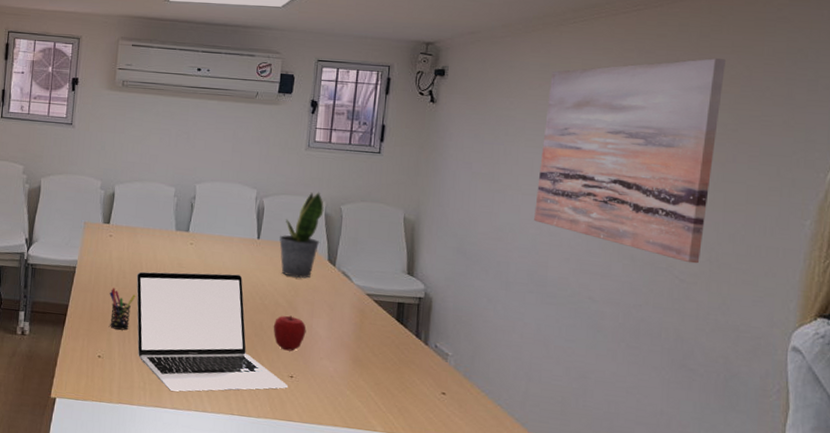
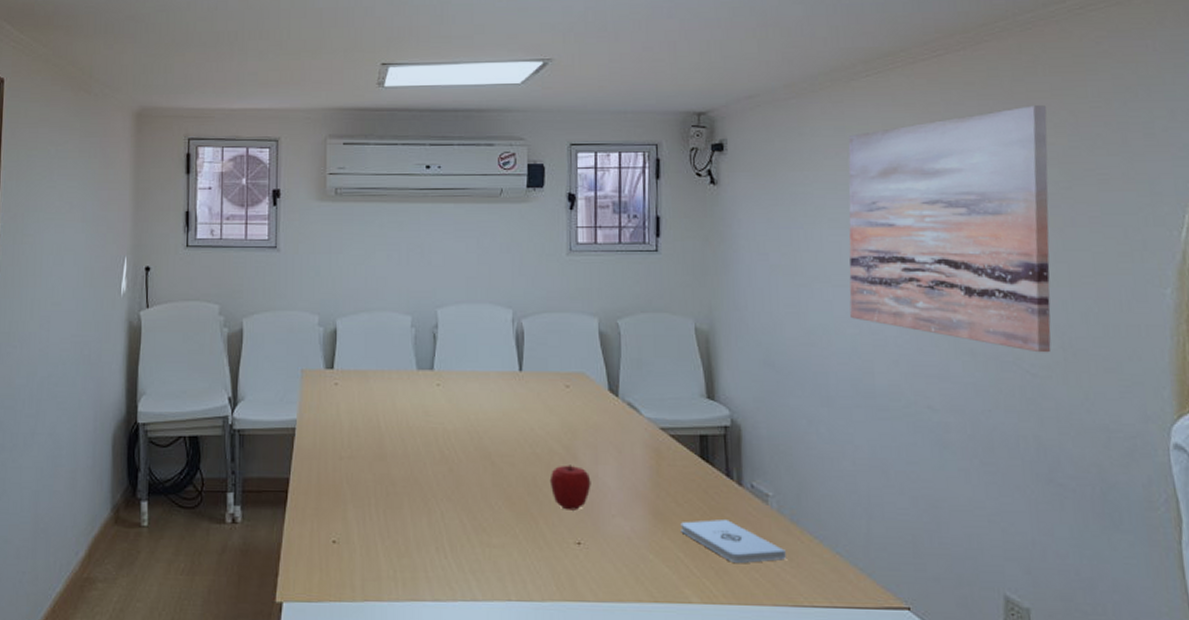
pen holder: present [109,288,136,330] -> none [340,450,374,504]
laptop: present [136,271,289,392] -> none [373,419,577,579]
potted plant: present [279,192,324,279] -> none [545,305,597,417]
notepad: none [374,368,457,406] -> present [680,520,786,563]

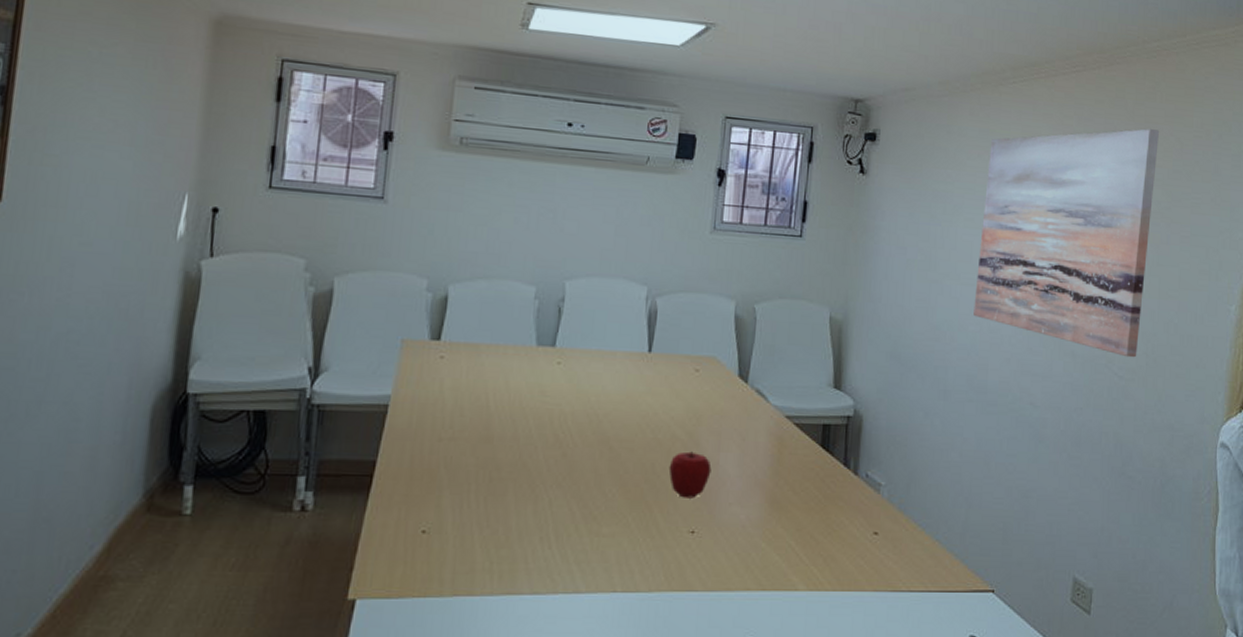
notepad: present [680,520,786,563] -> none [795,508,891,550]

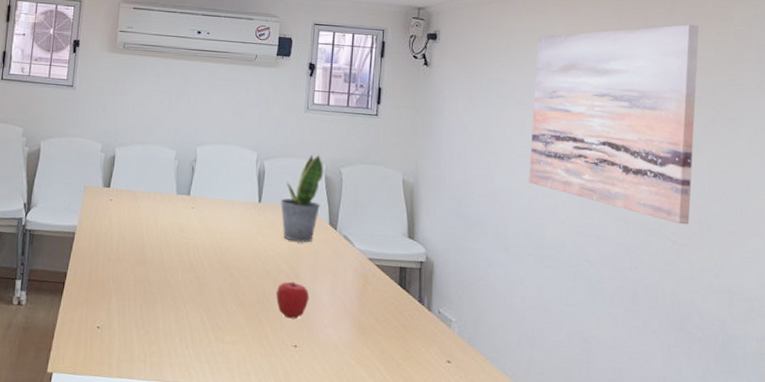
potted plant: none [676,287,734,402] -> present [280,154,324,243]

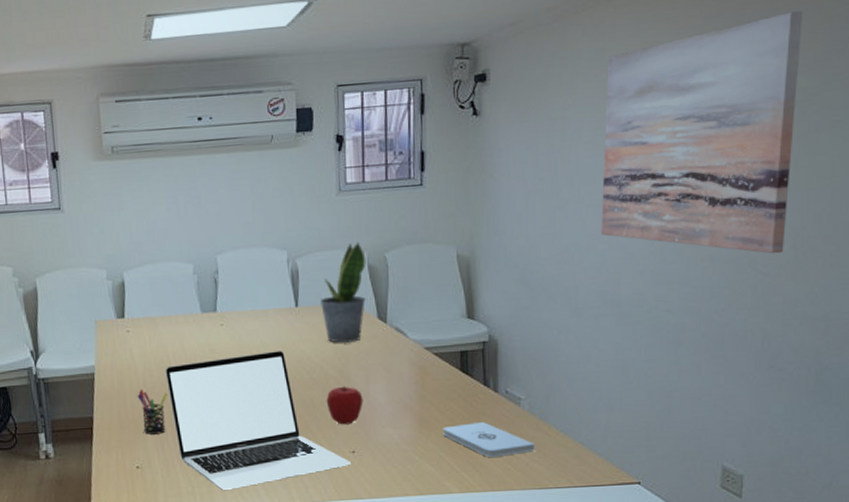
pen holder: none [109,254,137,299] -> present [137,389,168,435]
laptop: none [137,237,293,364] -> present [165,351,352,491]
notepad: none [379,336,462,375] -> present [443,422,535,457]

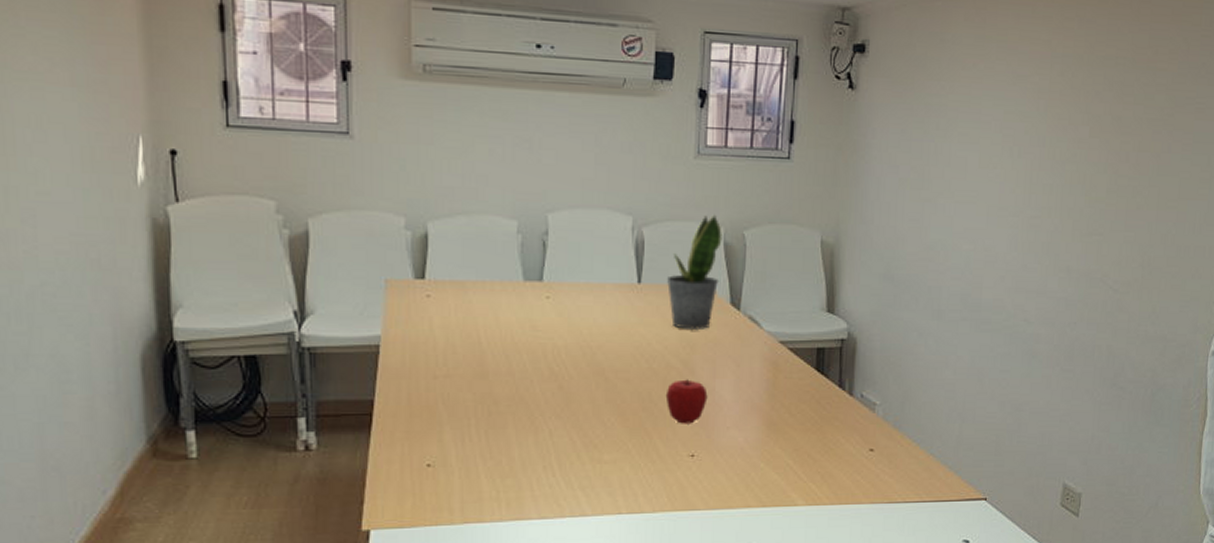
pen holder: present [137,389,168,435] -> none [434,369,474,425]
laptop: present [165,351,352,491] -> none [473,333,690,497]
notepad: present [443,422,535,457] -> none [792,428,886,467]
wall art: present [601,11,802,254] -> none [968,29,1165,271]

